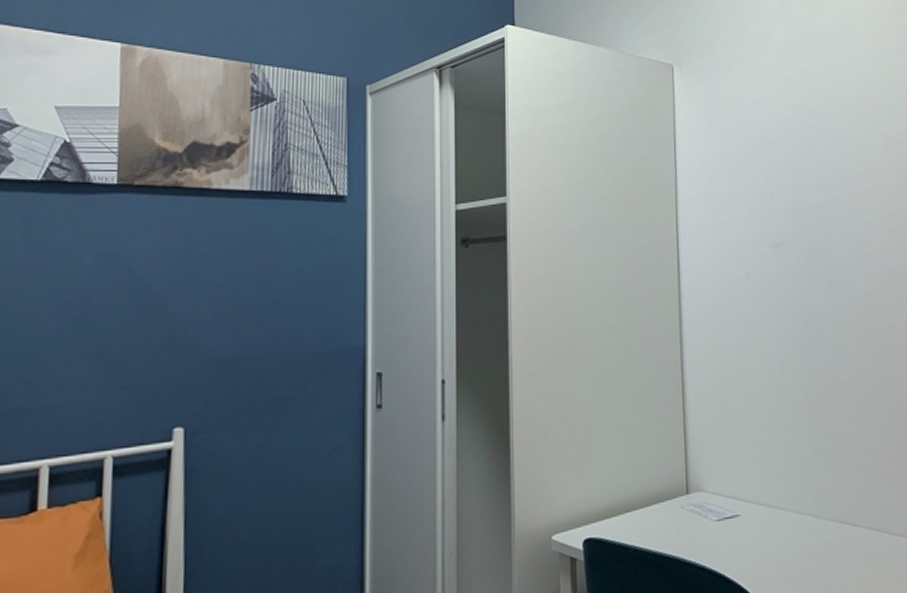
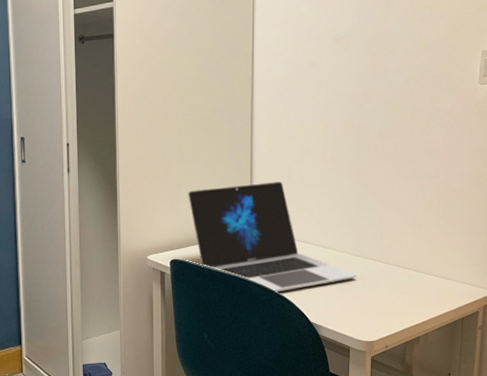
laptop: none [605,423,822,576] -> present [188,182,357,292]

